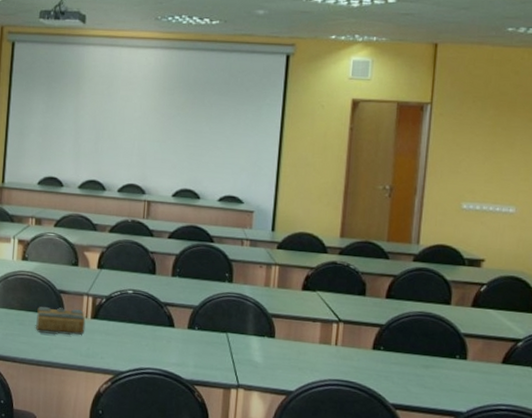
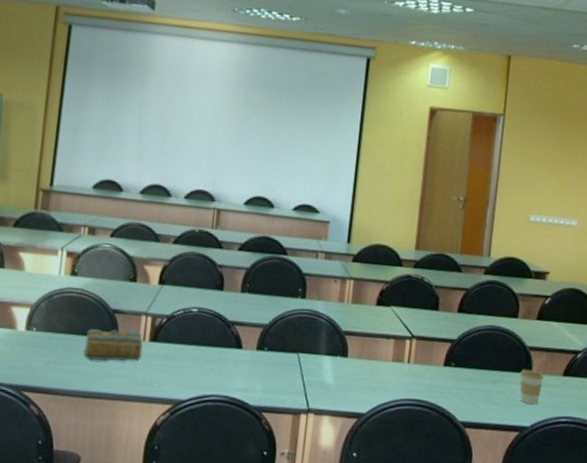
coffee cup: none [454,355,480,391] -> present [519,369,544,405]

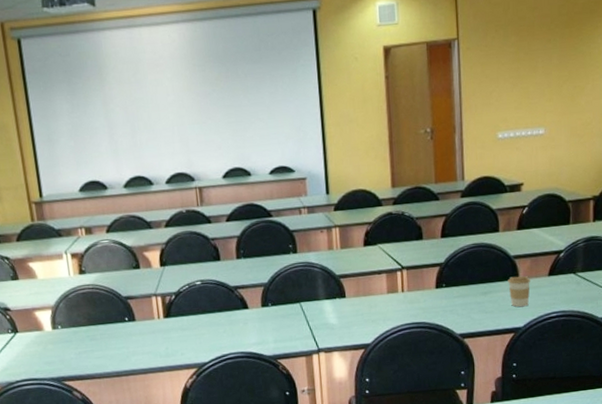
book: present [84,329,143,361] -> none [106,311,160,345]

